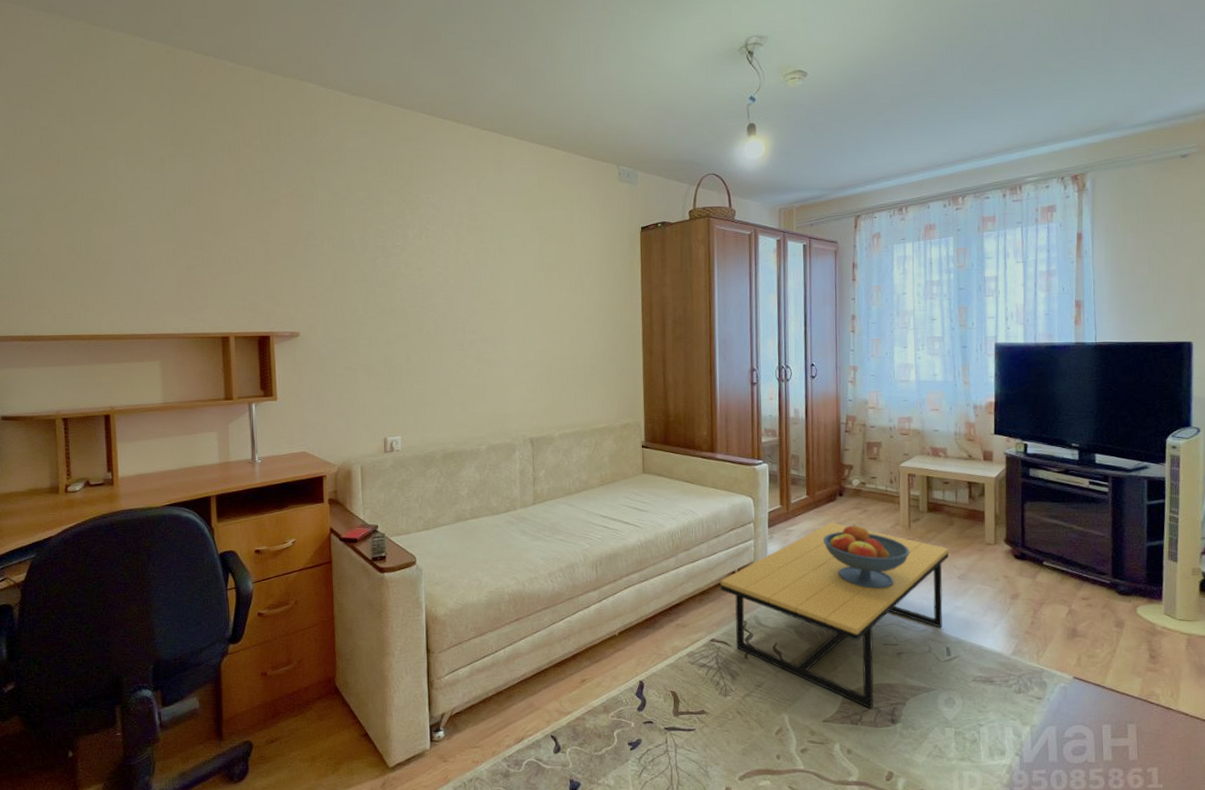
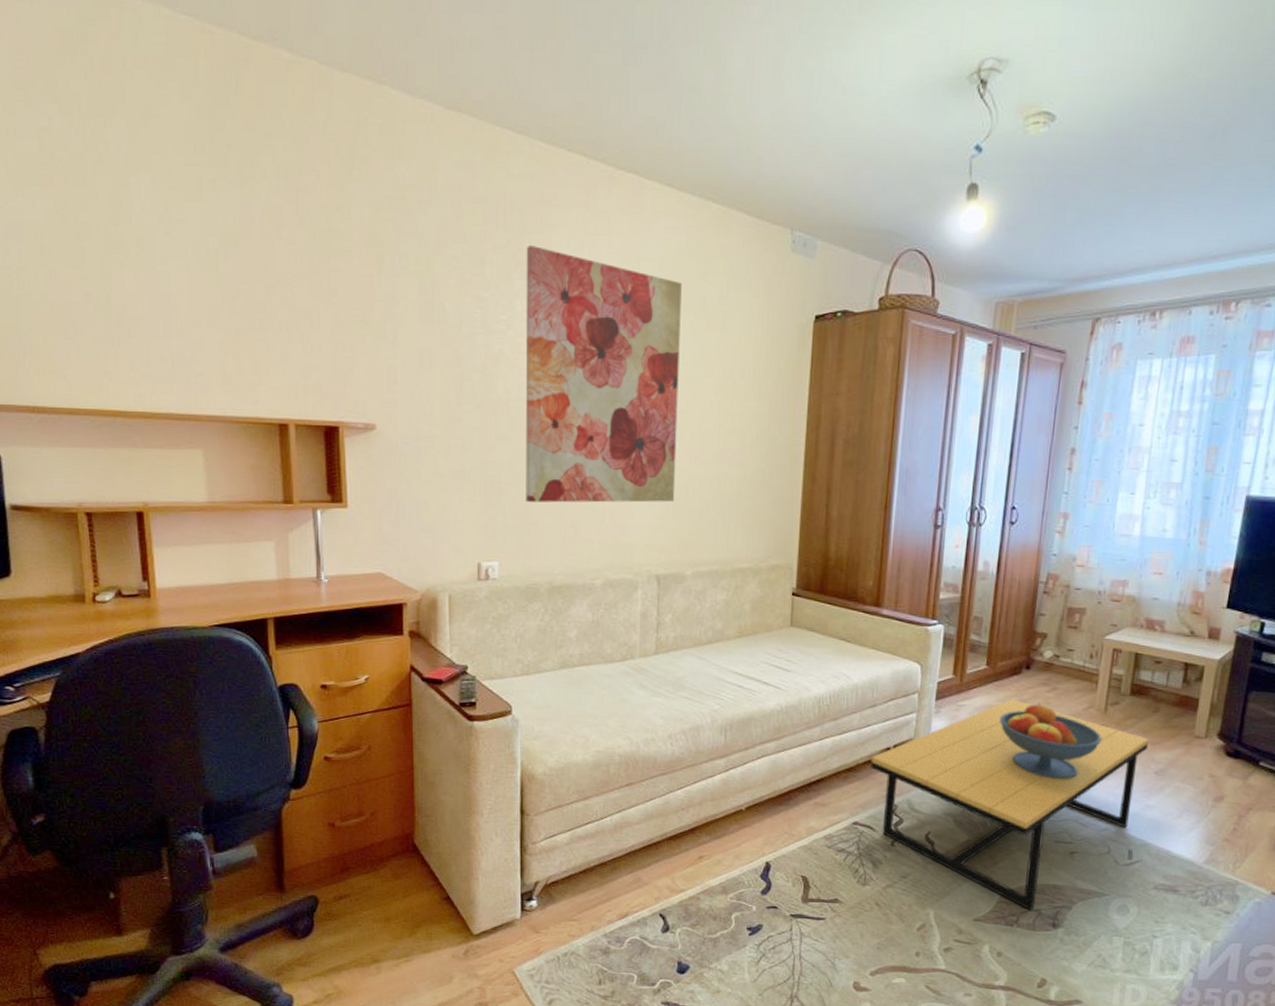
wall art: none [414,188,541,387] -> present [525,244,682,503]

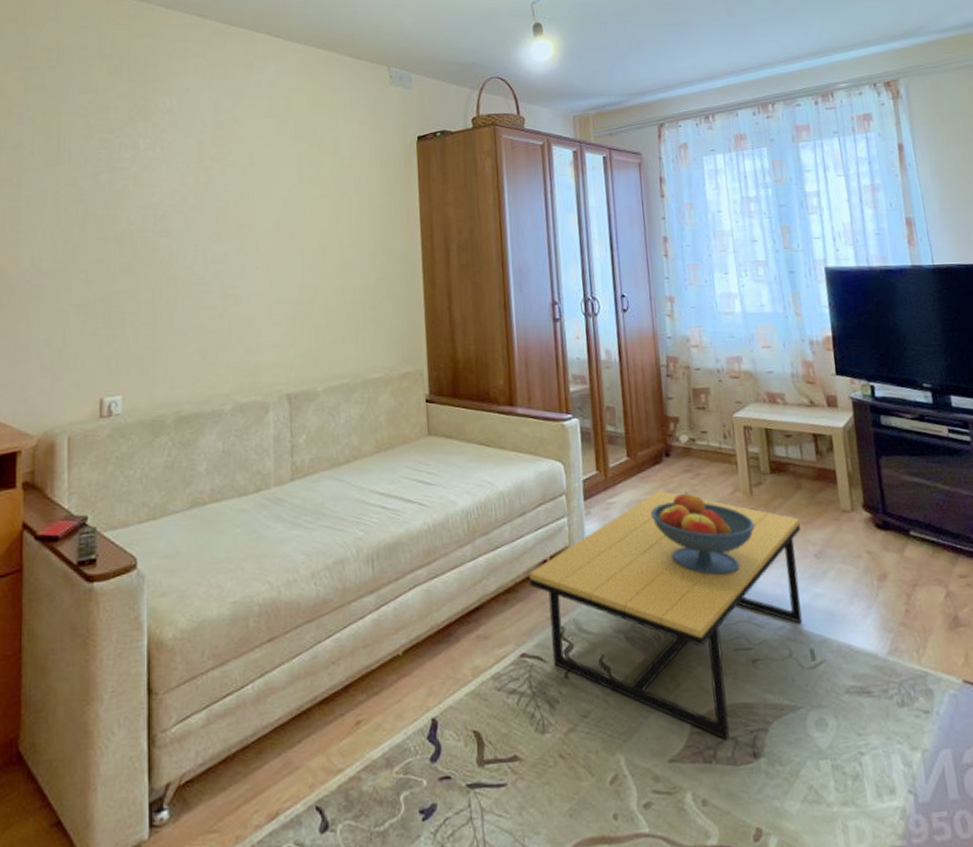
wall art: present [525,244,682,503] -> none [148,91,301,331]

